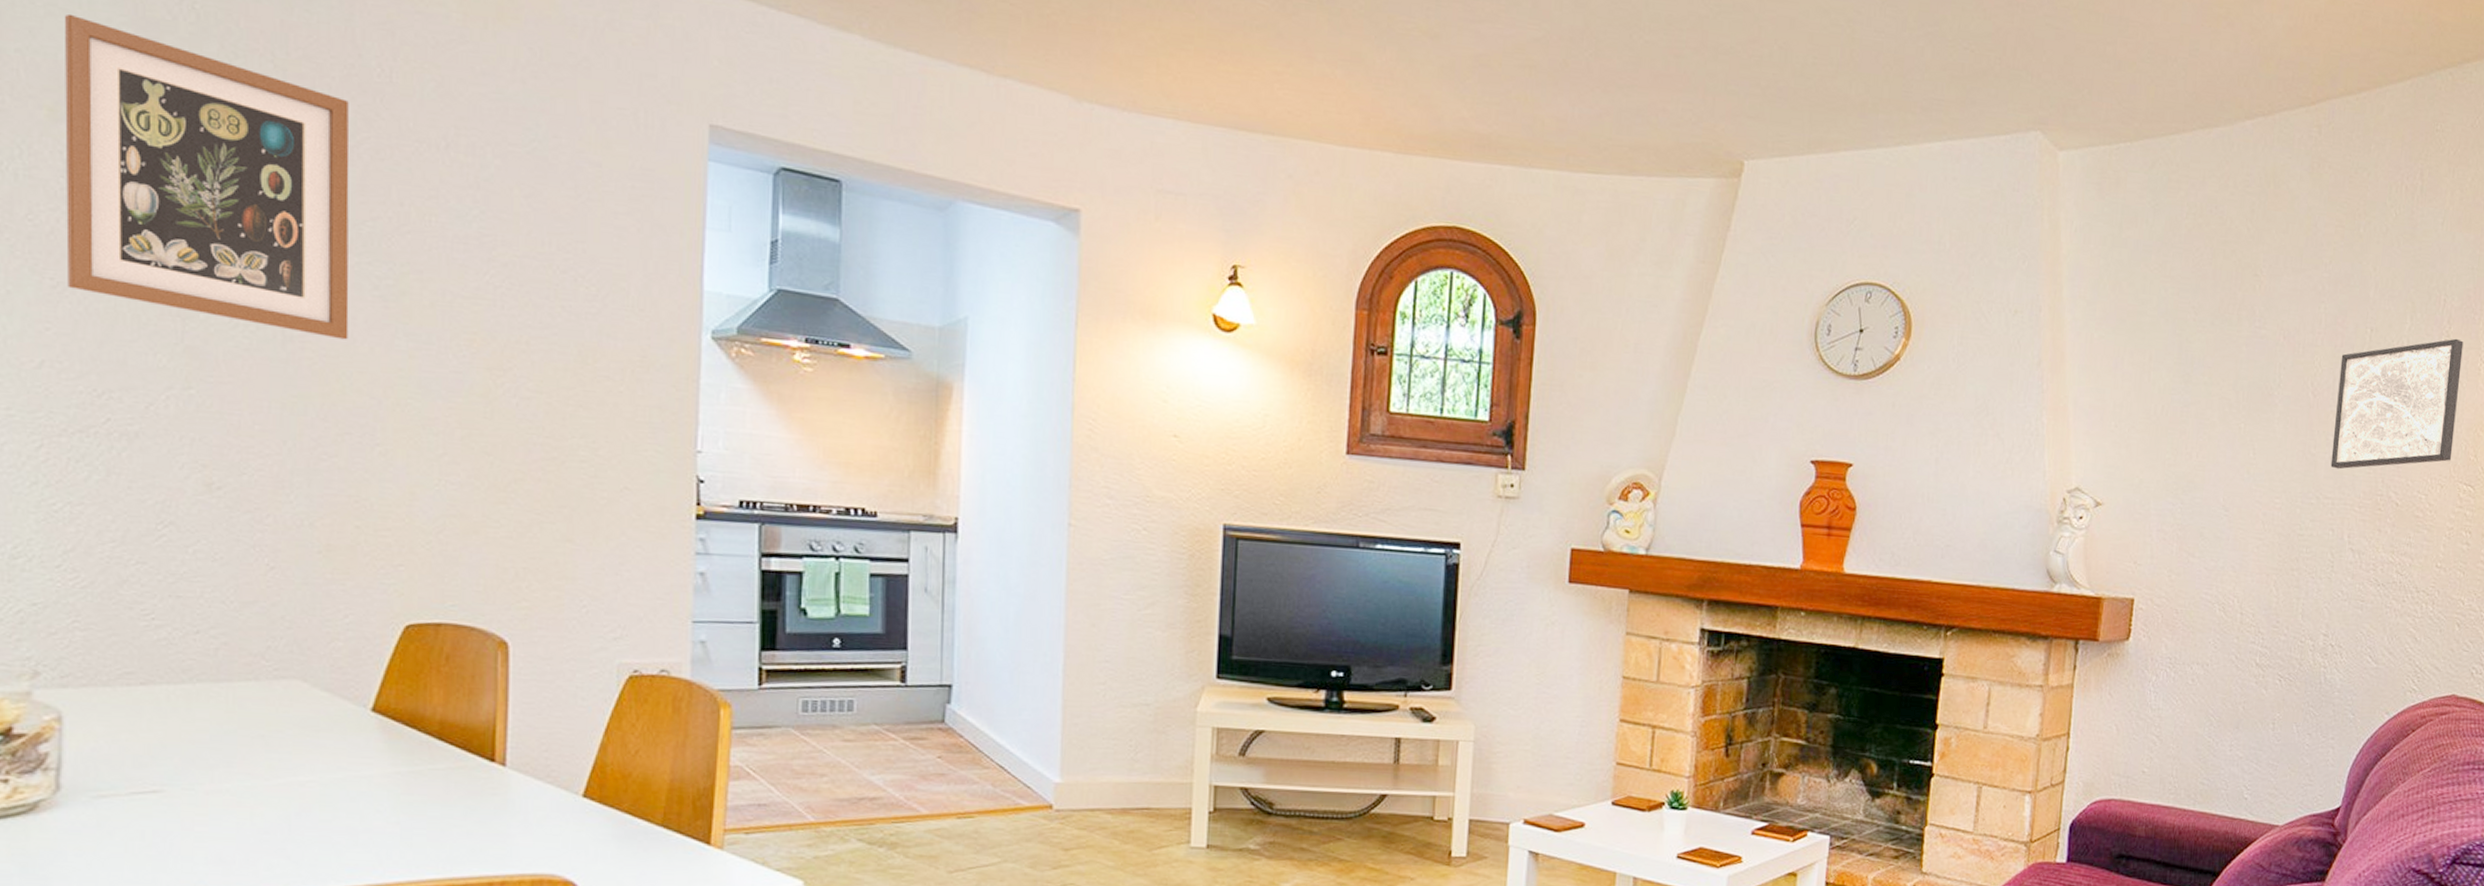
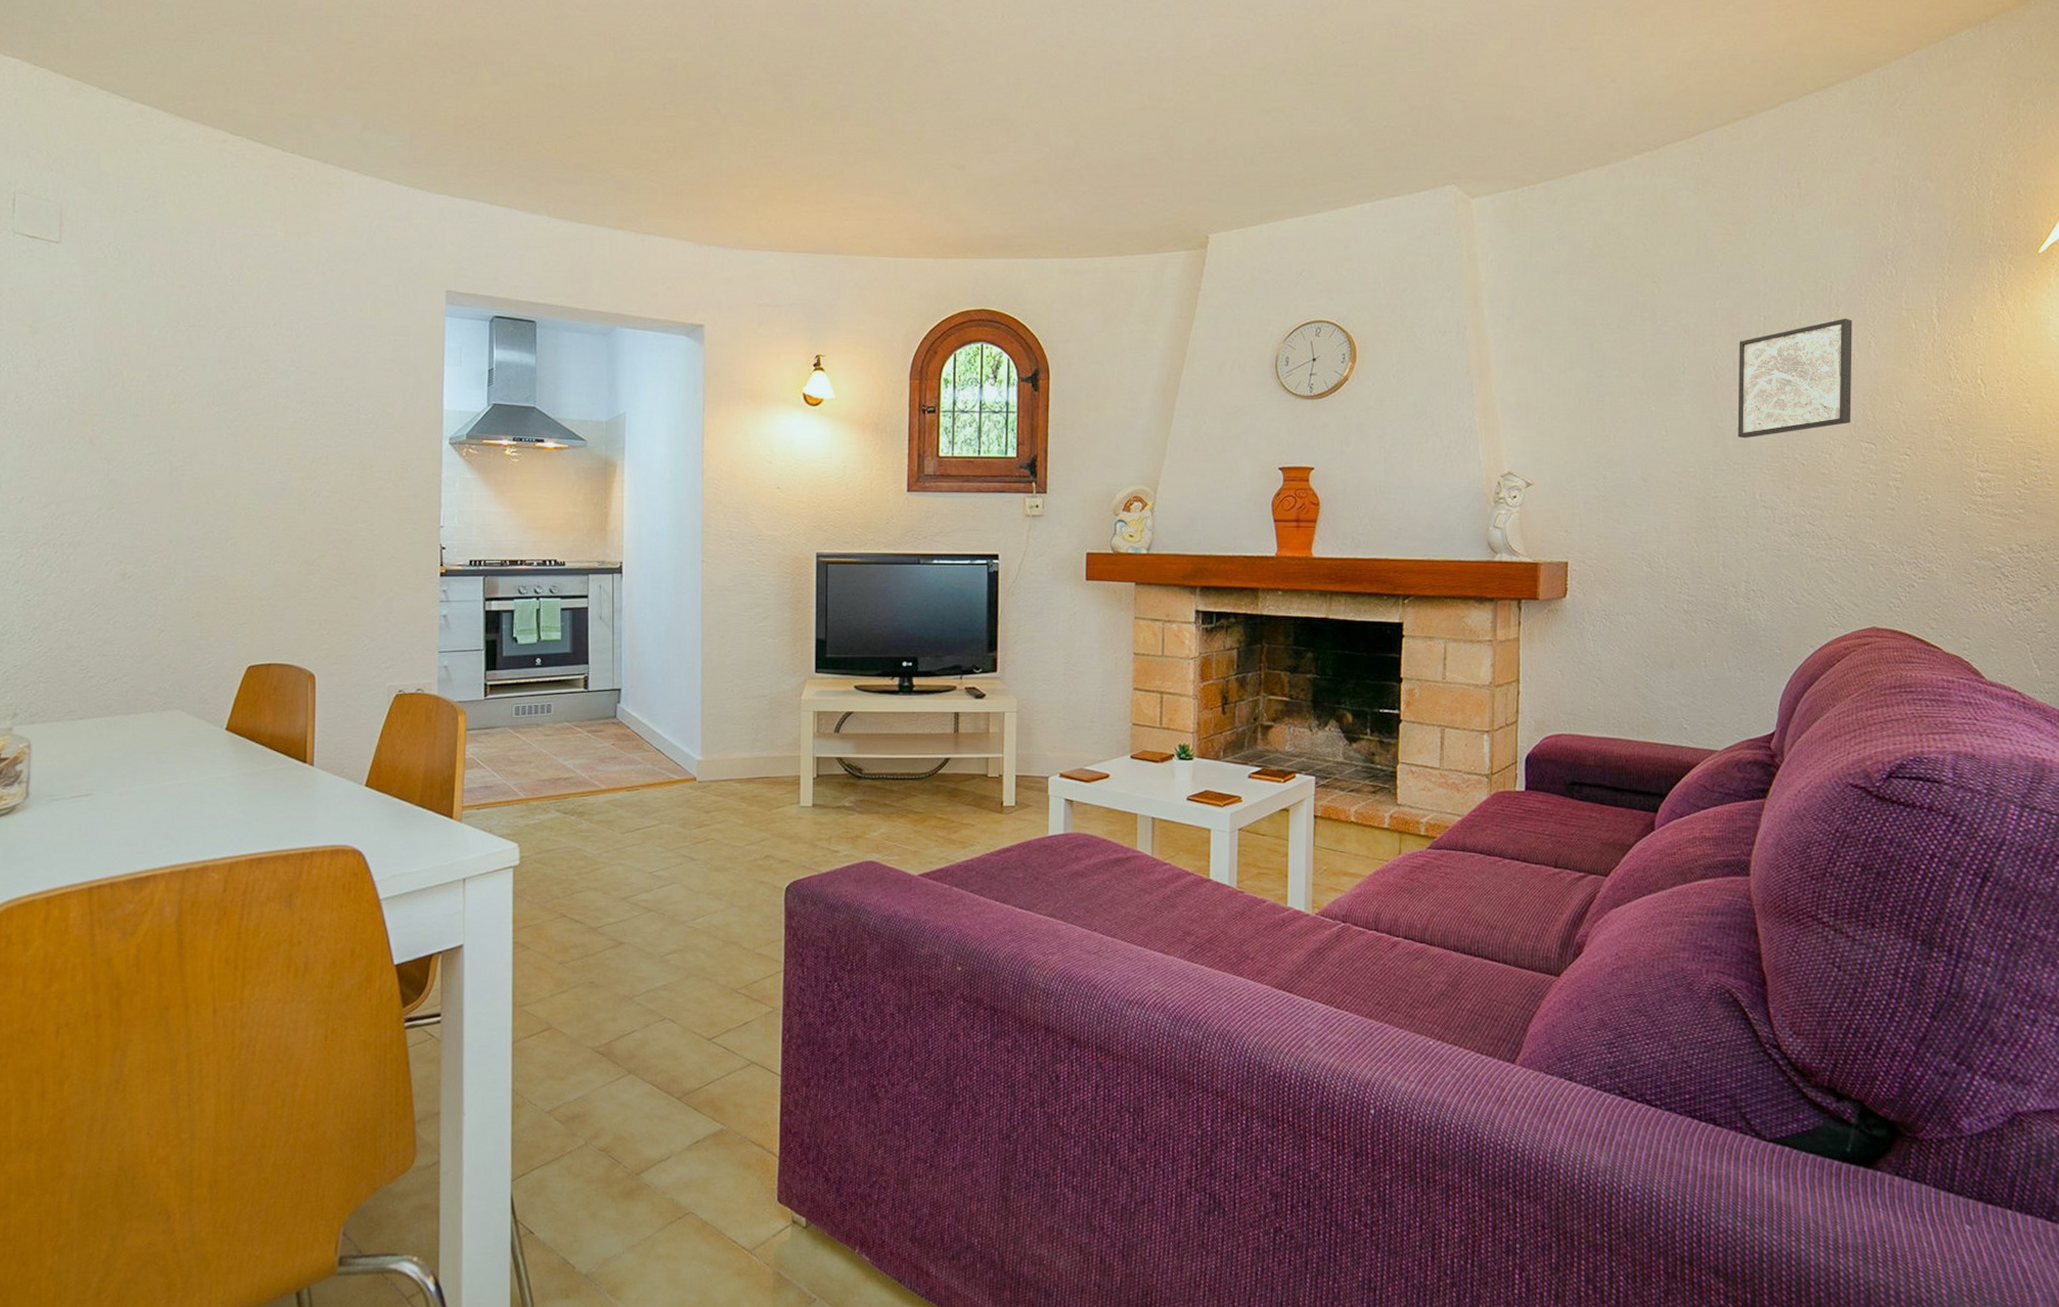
wall art: present [64,13,350,340] -> none [38,261,213,466]

